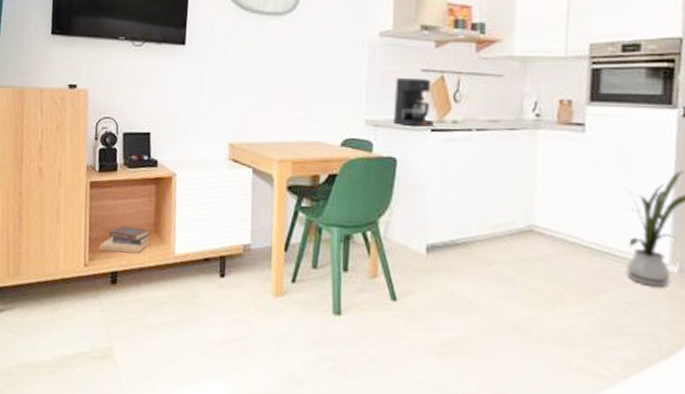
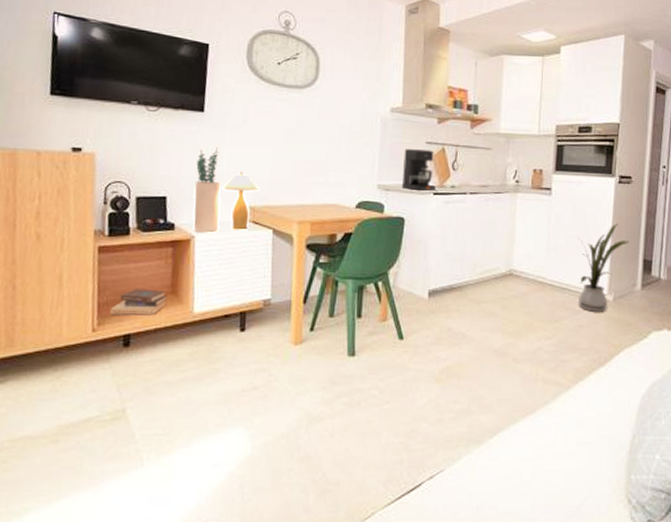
vase: none [175,82,201,171] -> present [193,148,221,233]
table lamp: none [204,106,238,169] -> present [223,172,259,230]

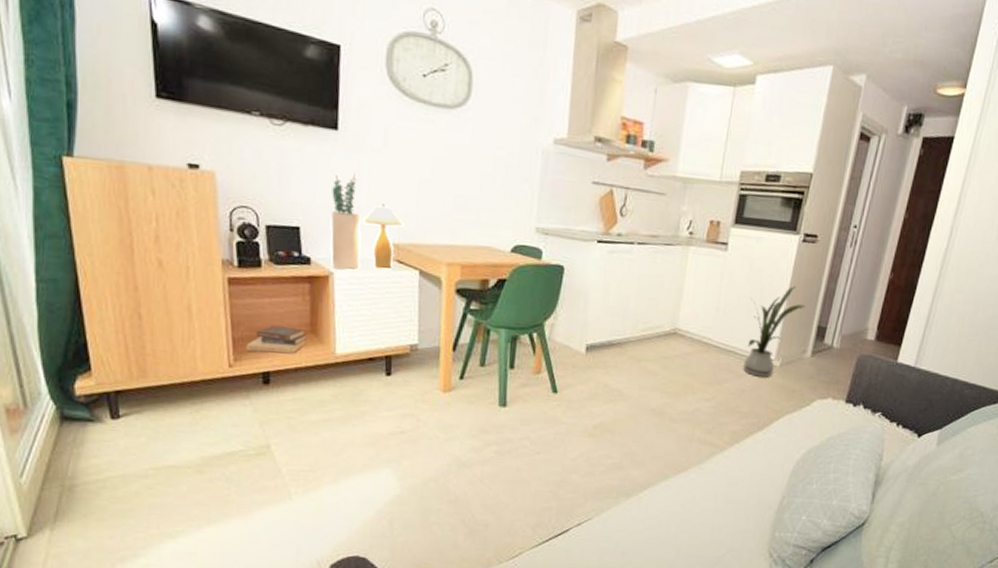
coffee maker: present [401,149,436,192] -> none [562,188,601,238]

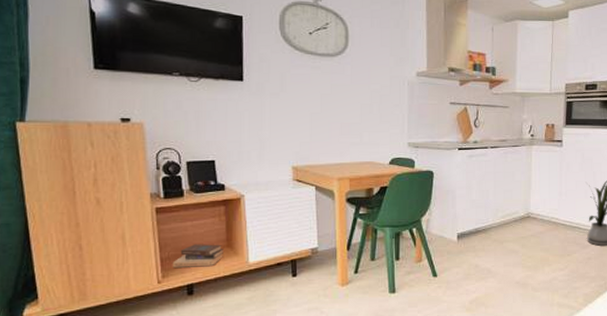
vase: present [331,174,361,271] -> none [240,114,266,192]
table lamp: present [363,203,403,269] -> none [267,135,299,188]

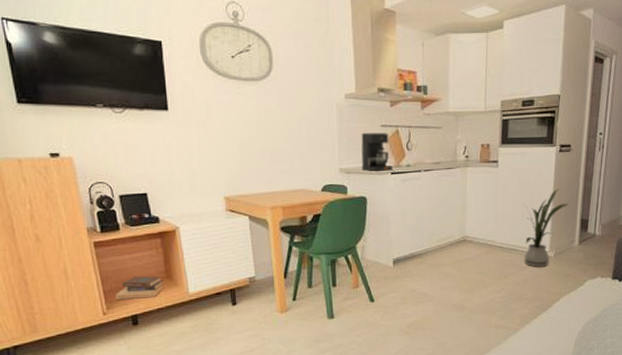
coffee maker: none [429,110,460,147] -> present [361,133,393,172]

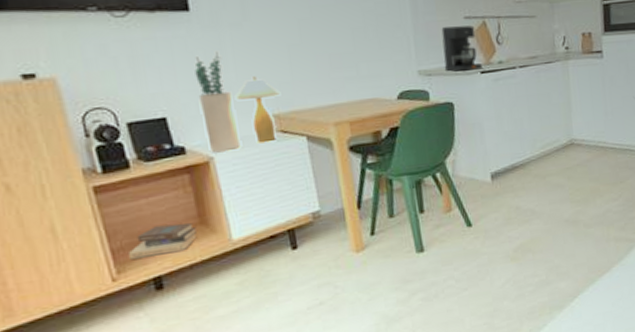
vase: none [169,144,199,224] -> present [195,52,241,153]
table lamp: none [198,165,230,219] -> present [236,76,279,143]

